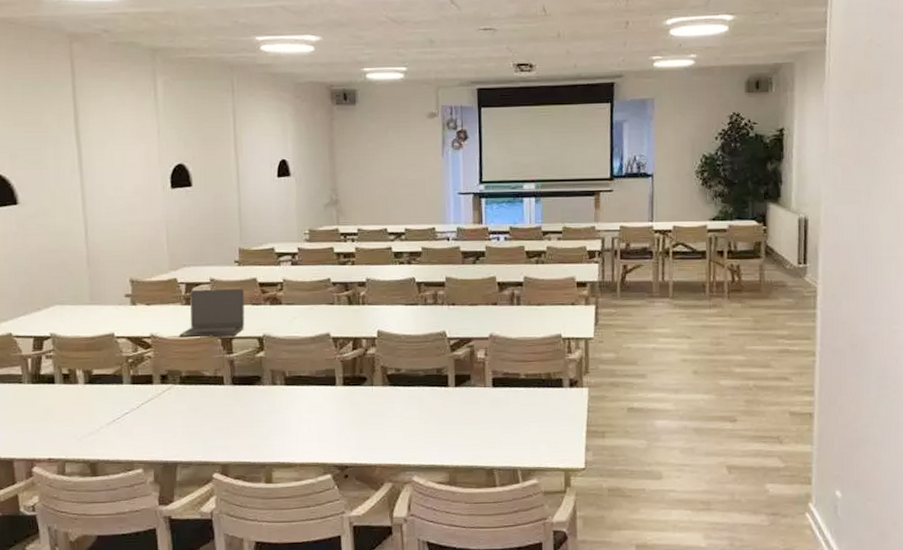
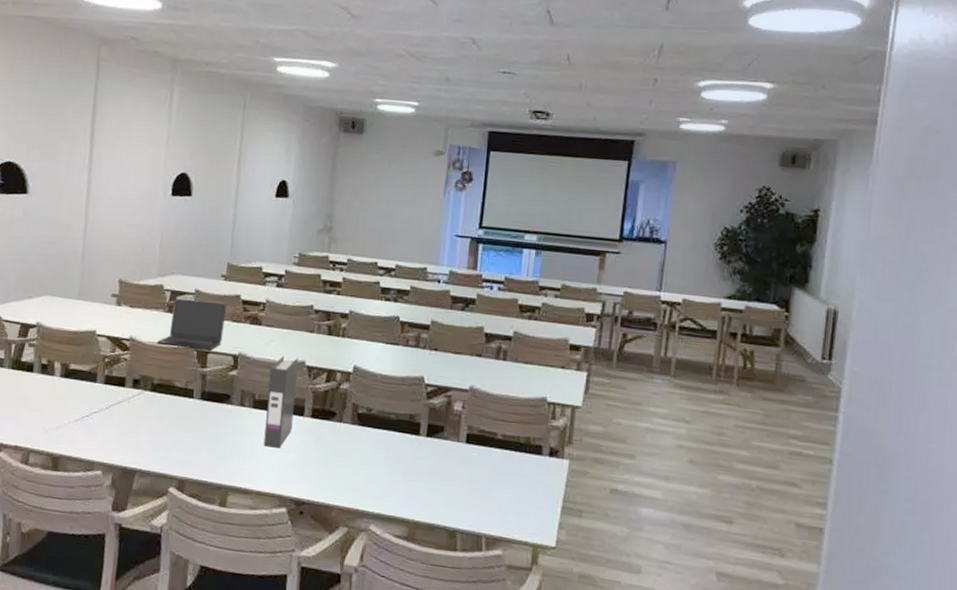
binder: none [296,330,326,420] -> present [263,355,299,448]

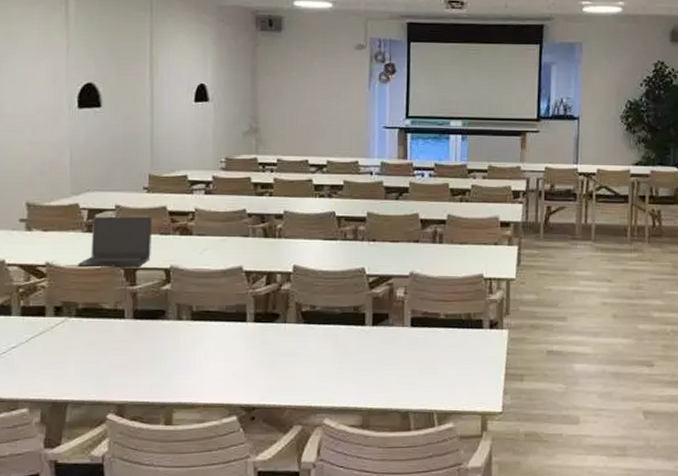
binder: present [263,355,299,448] -> none [206,263,236,358]

